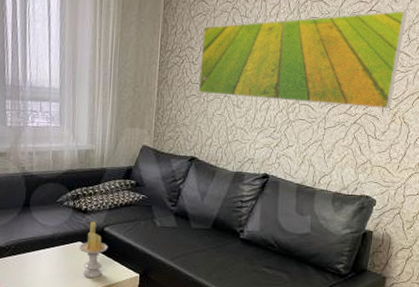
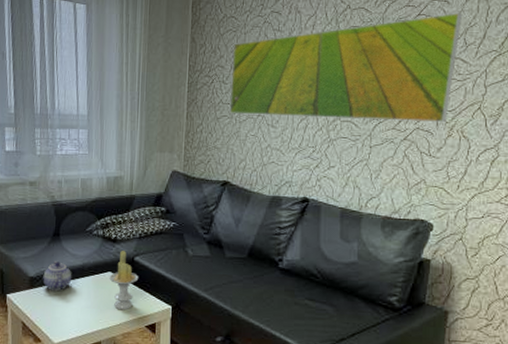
teapot: none [12,231,42,261] -> present [43,261,72,292]

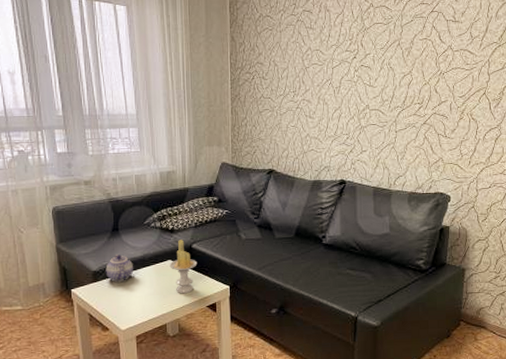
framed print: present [229,12,462,122] -> none [270,8,468,108]

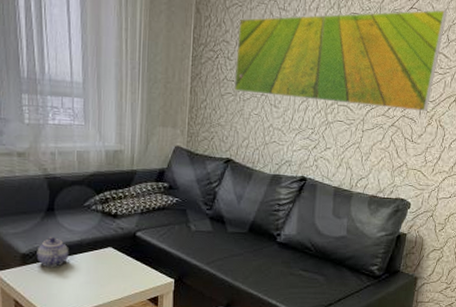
candle: present [169,240,198,294] -> none [109,226,141,285]
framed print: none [270,8,468,108] -> present [233,9,447,111]

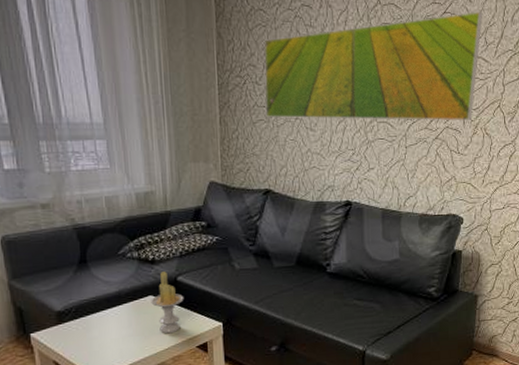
teapot: present [36,237,69,268] -> none [72,291,108,324]
candle: none [109,226,141,285] -> present [151,272,184,334]

